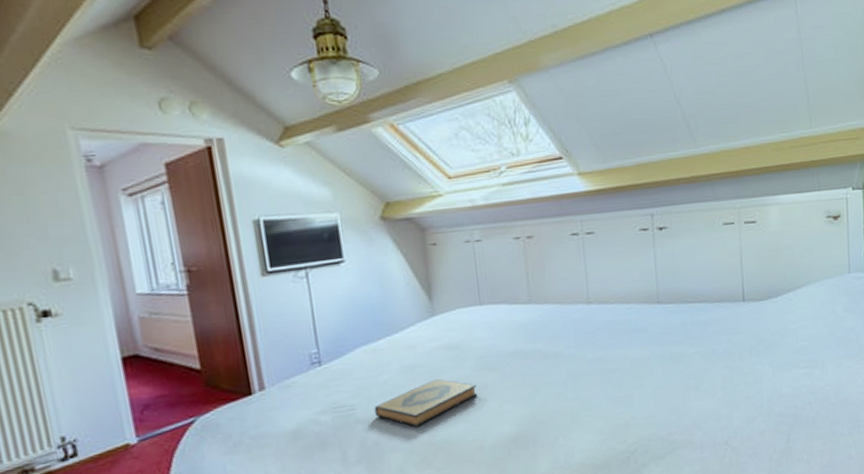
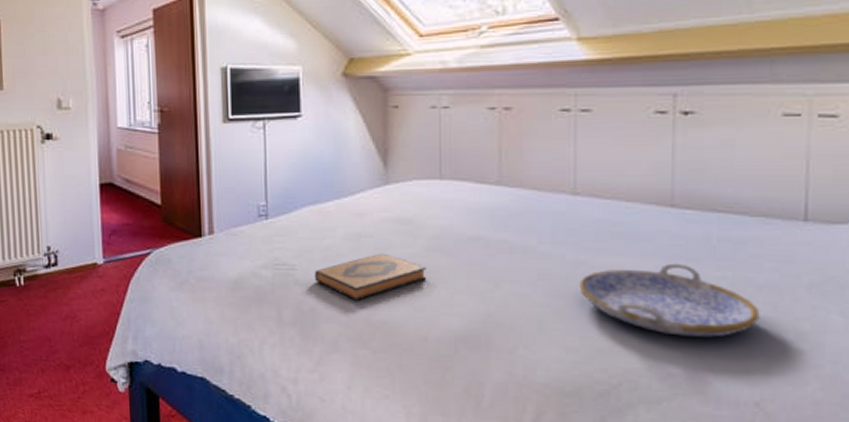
serving tray: none [598,346,722,404] -> present [578,263,760,338]

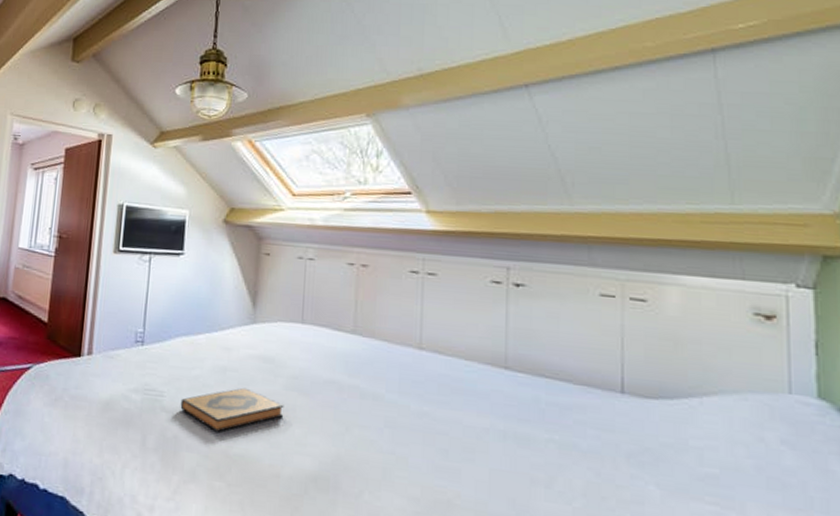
serving tray: present [578,263,760,338] -> none [421,421,585,499]

